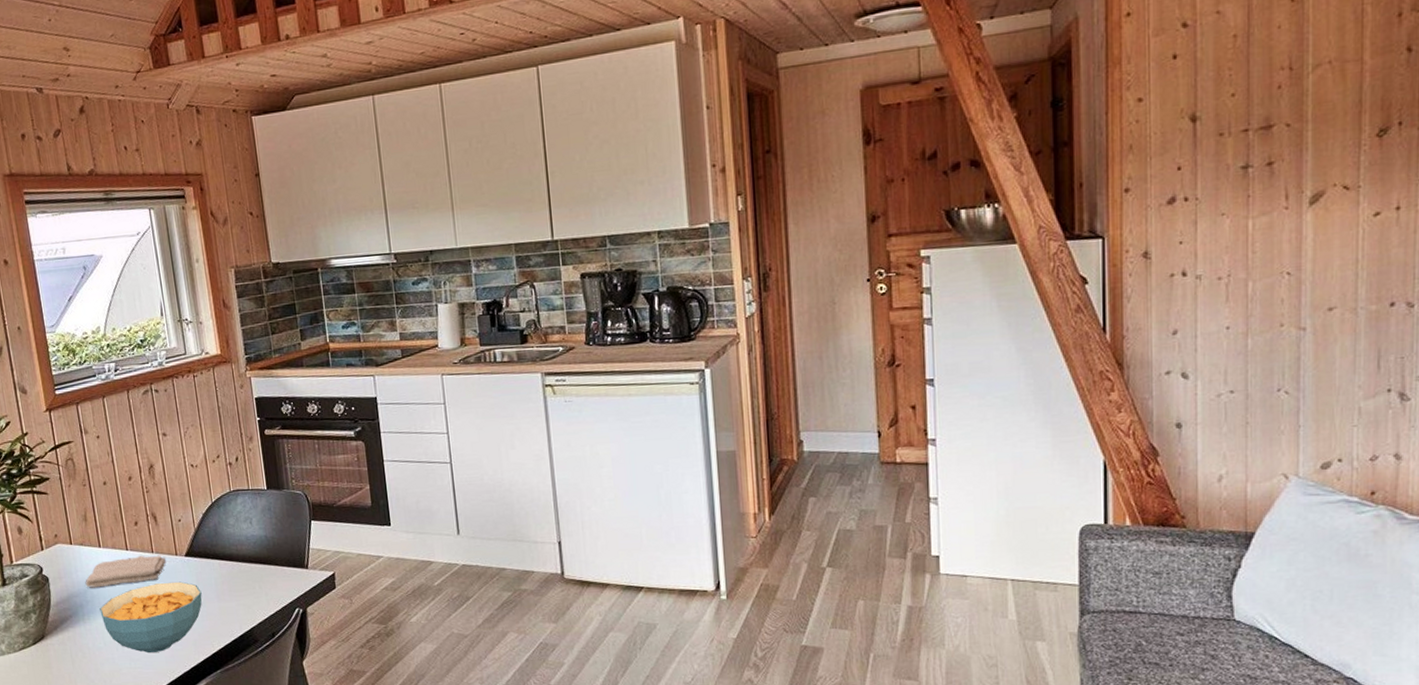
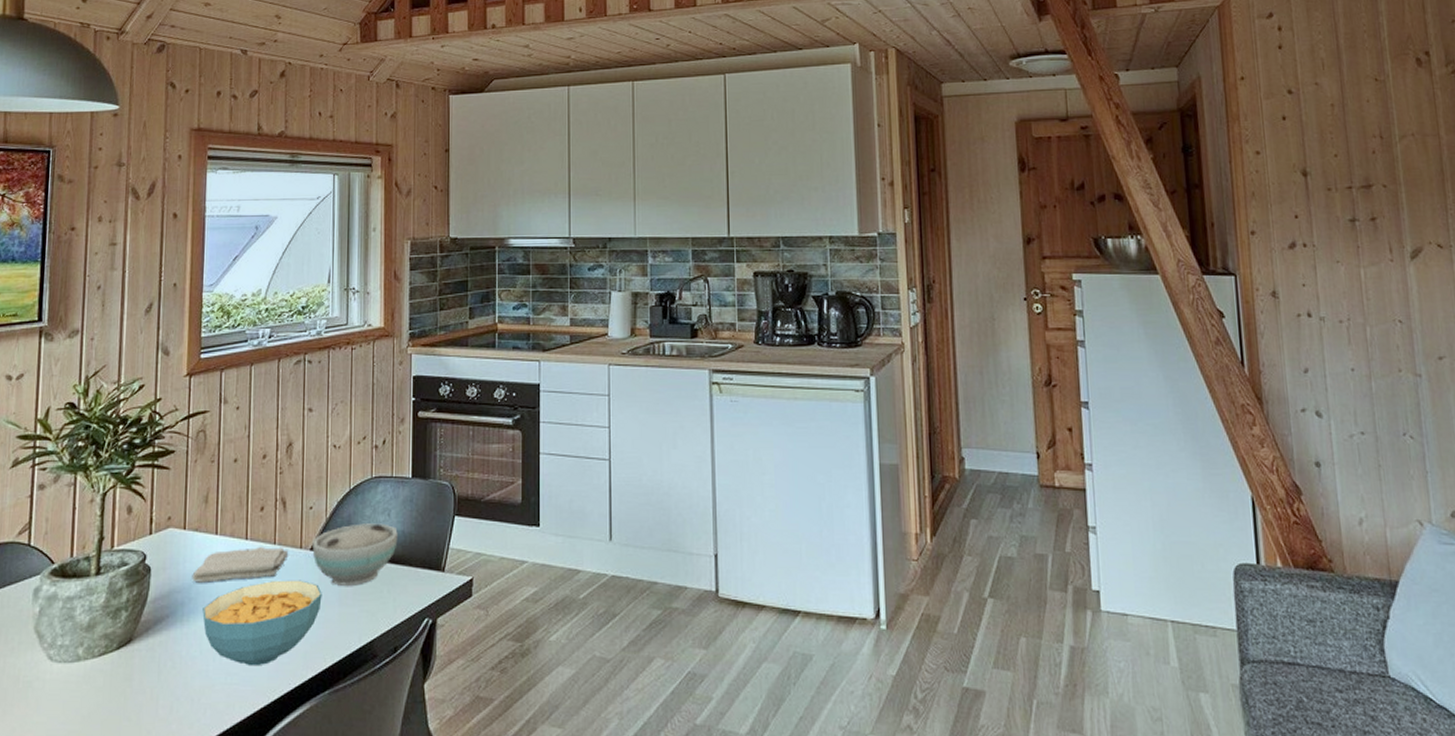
bowl: none [186,530,262,585] -> present [312,523,398,586]

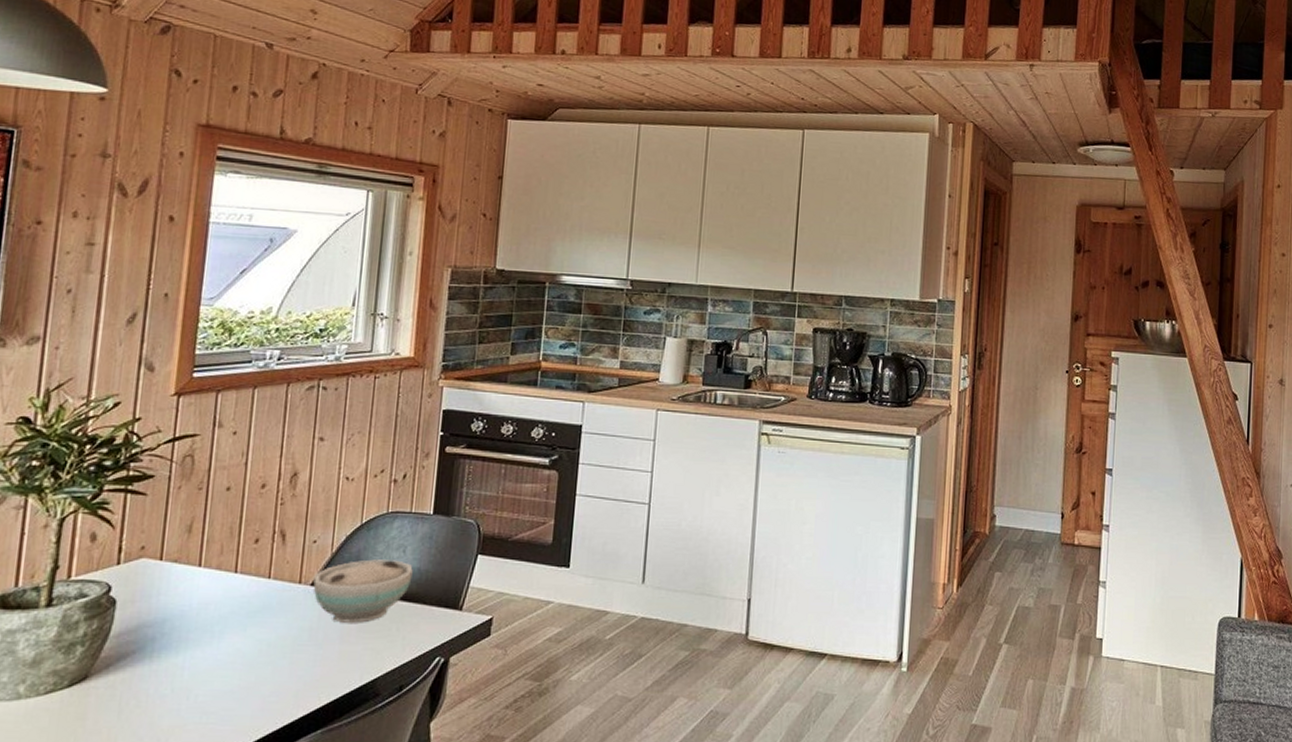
washcloth: present [192,547,288,583] -> none [166,581,284,617]
cereal bowl: present [202,580,322,666] -> none [177,616,321,705]

